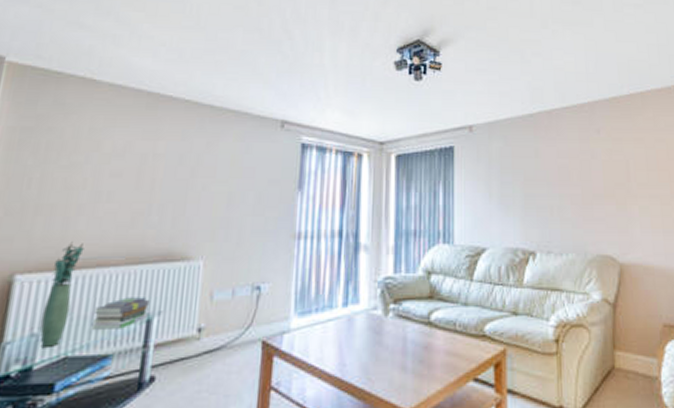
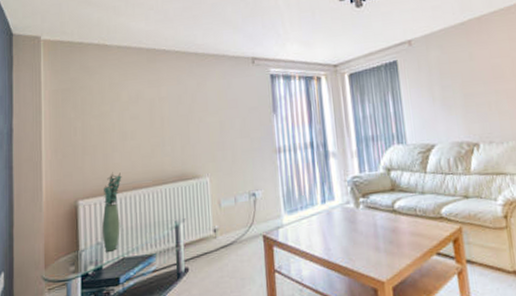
books: present [90,297,150,330] -> none [137,209,176,237]

